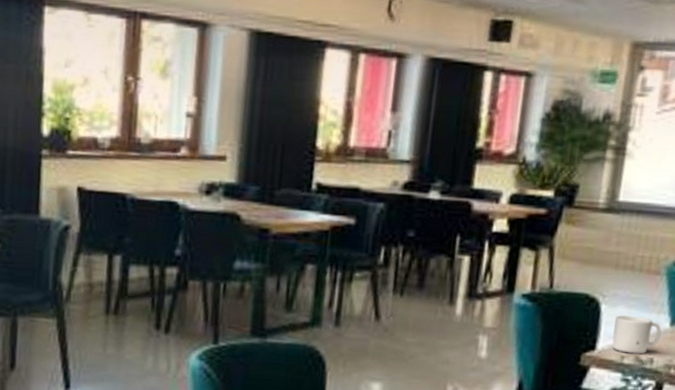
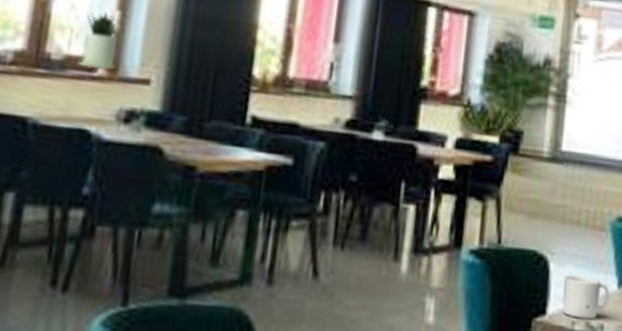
planter: none [164,98,196,150] -> present [78,11,118,70]

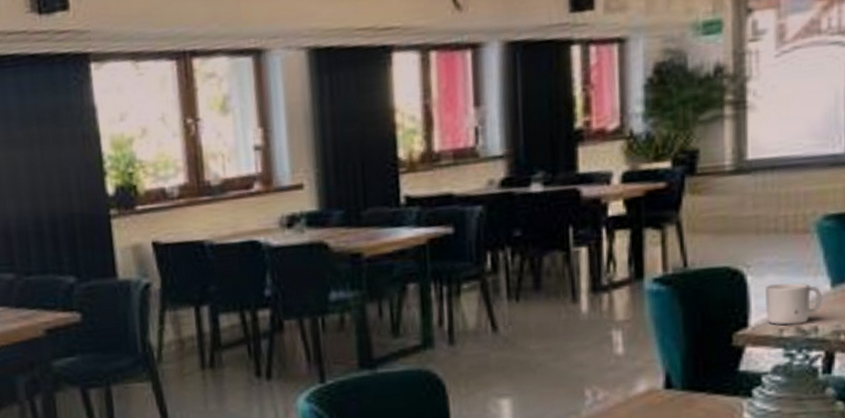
planter: present [78,11,118,70] -> none [233,131,270,187]

